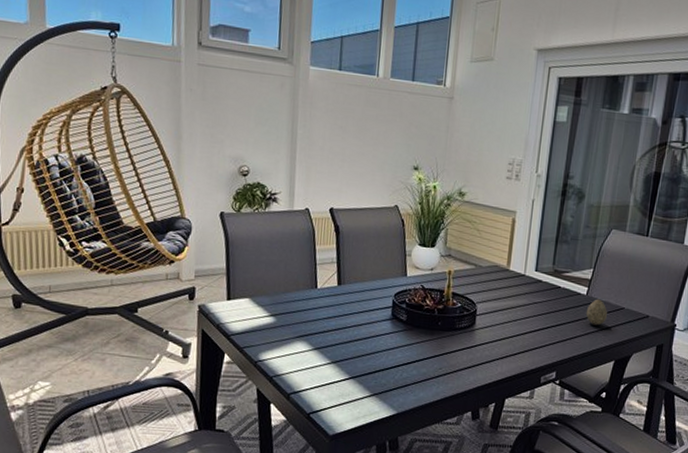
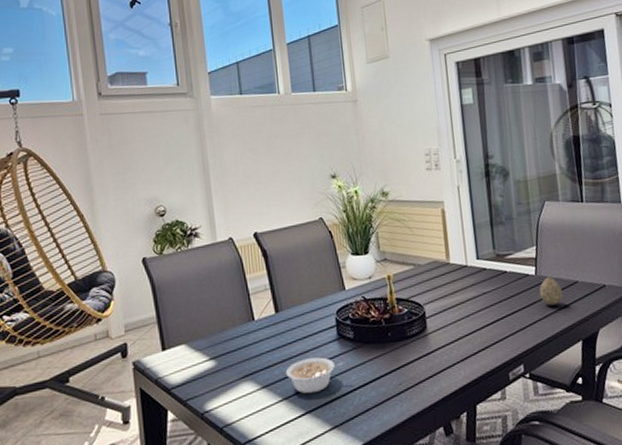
legume: none [337,331,393,363] -> present [285,357,344,394]

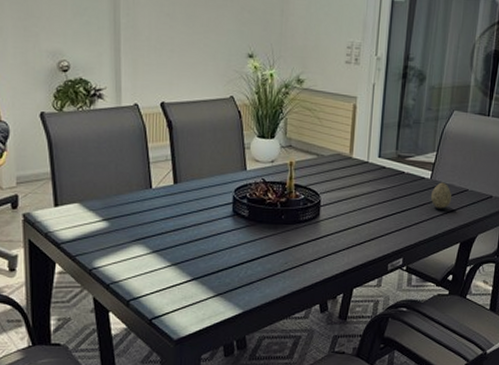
legume: present [285,357,344,394] -> none [177,230,235,263]

